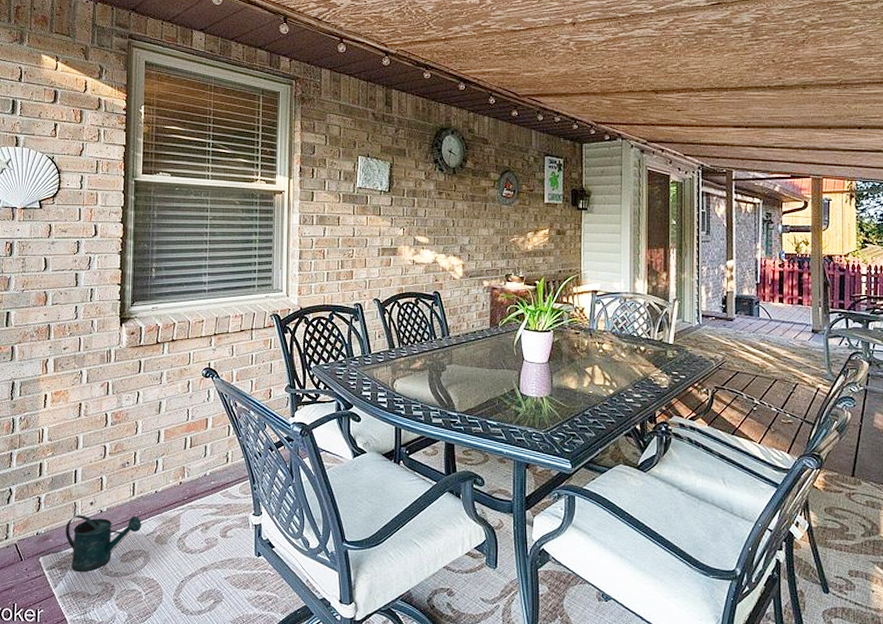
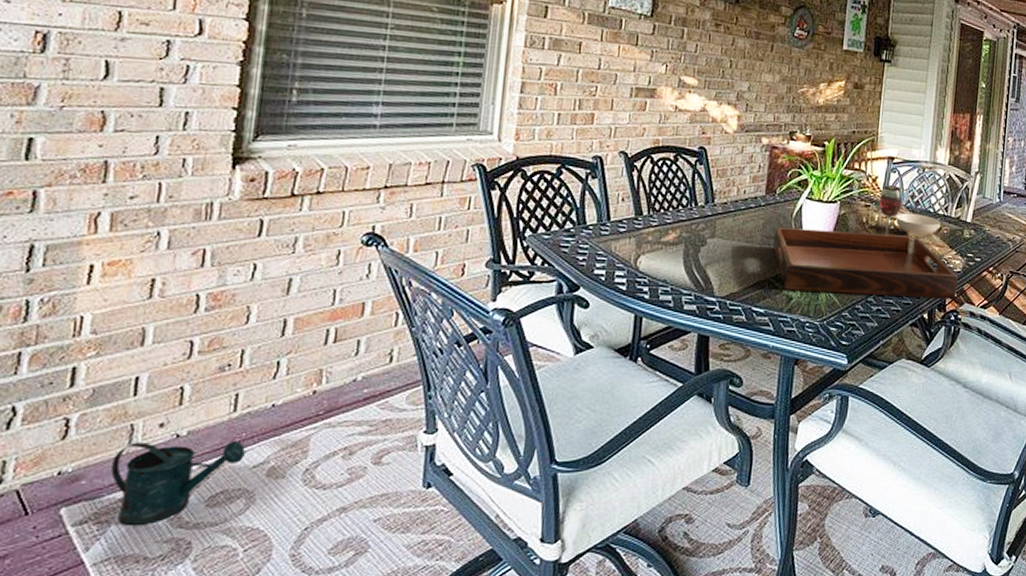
serving tray: none [500,354,665,412] -> present [773,227,958,299]
wineglass: none [587,314,608,357] -> present [879,184,903,235]
bowl: none [603,338,645,358] -> present [896,213,941,237]

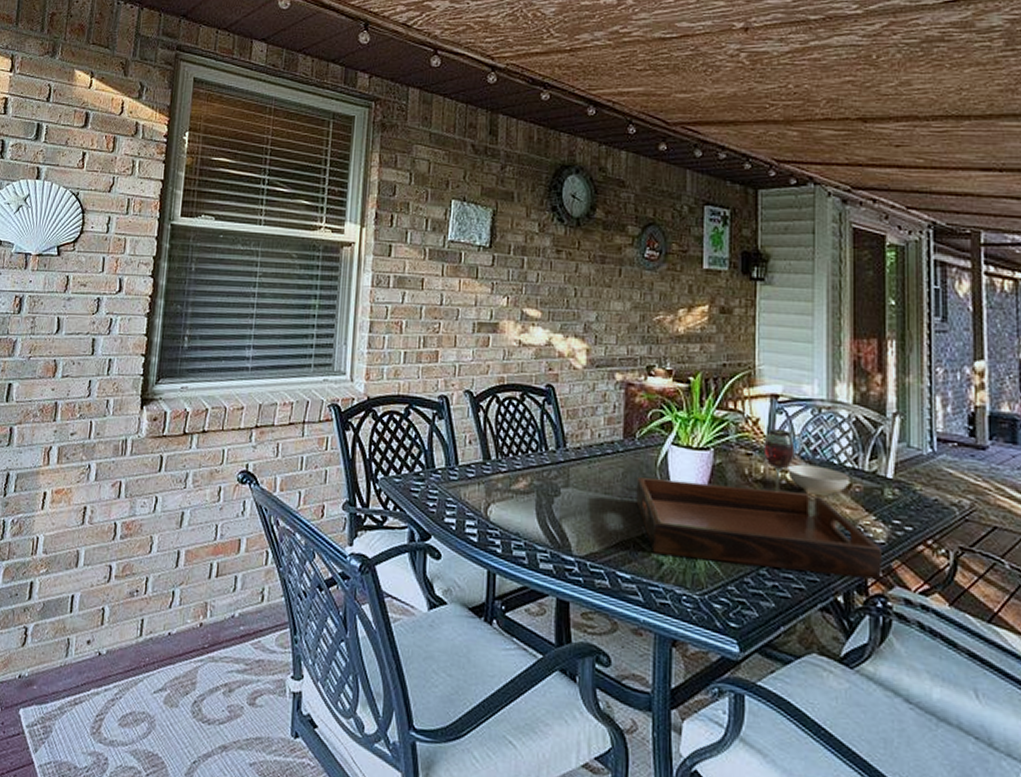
watering can: present [111,440,245,525] -> none [53,655,148,735]

